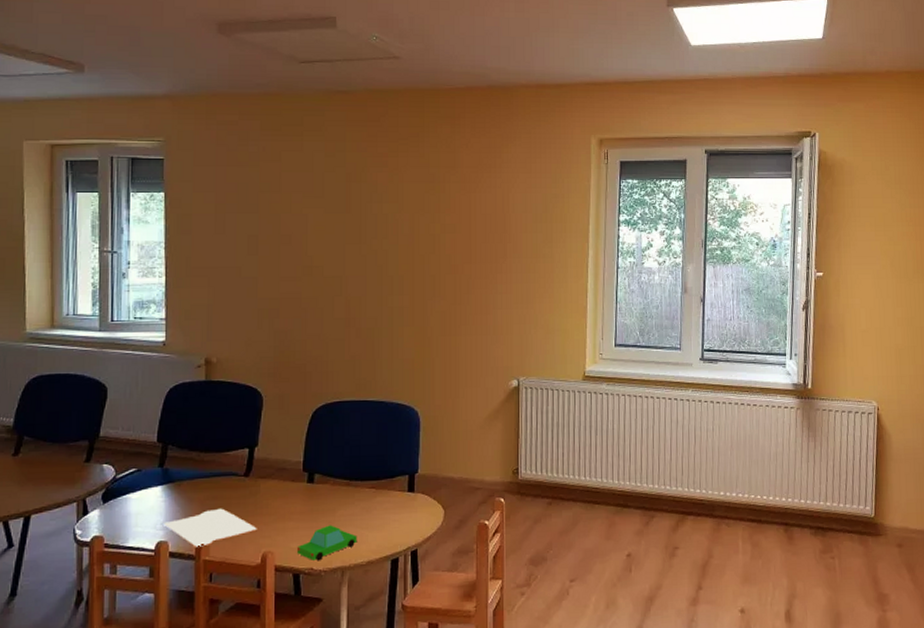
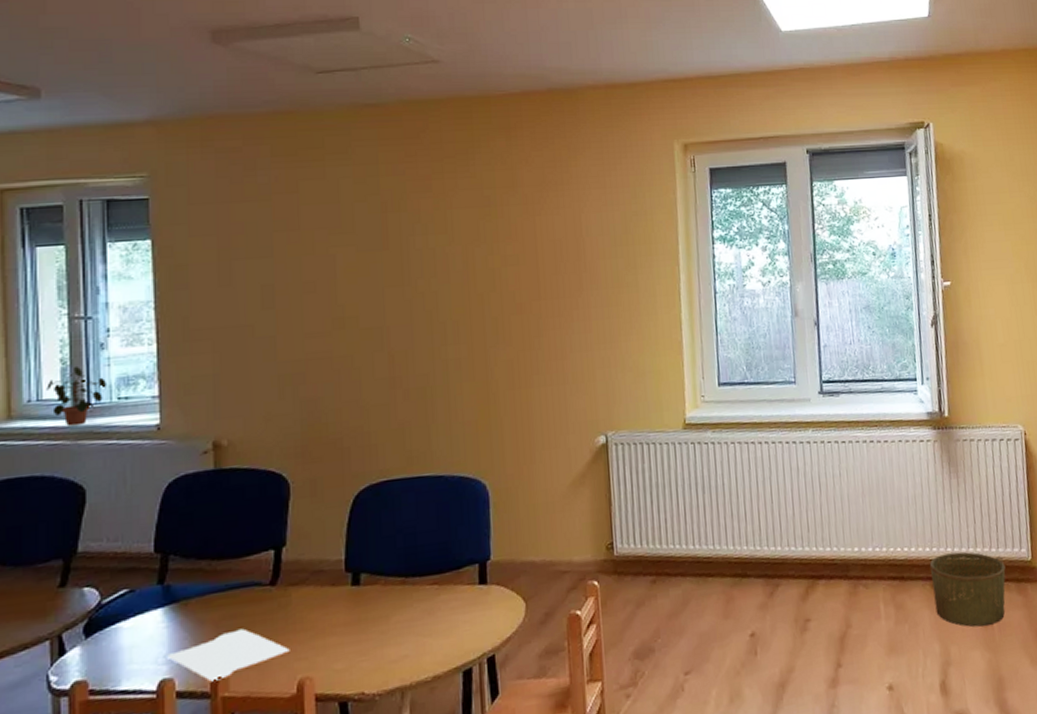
potted plant: none [81,289,126,337] -> present [46,365,106,427]
toy car: present [296,525,357,561] -> none [342,635,419,683]
basket: none [784,504,851,568] -> present [929,551,1006,627]

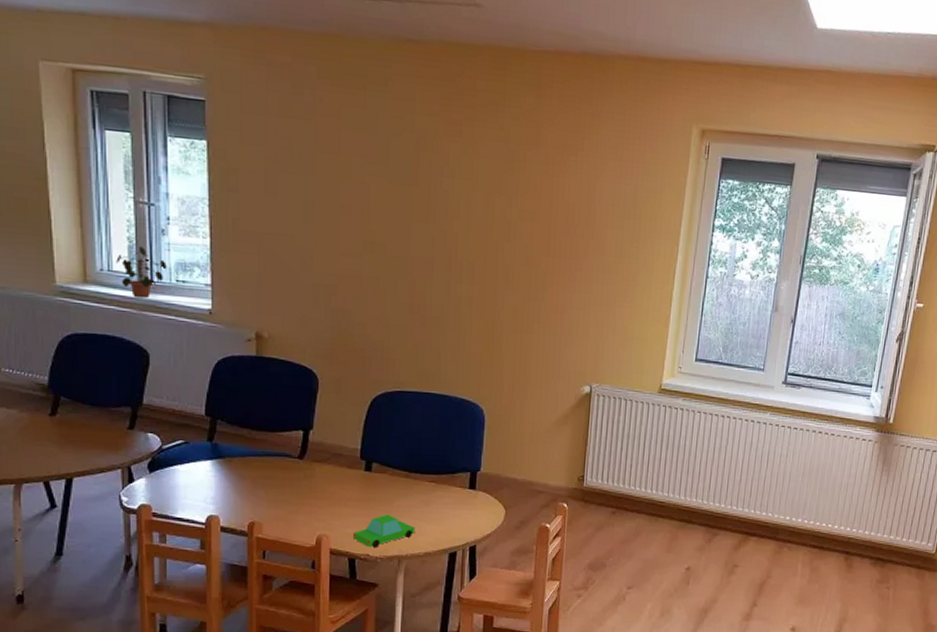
paper sheet: present [167,628,290,682] -> none [214,488,312,524]
toy car: none [342,635,419,683] -> present [352,514,415,548]
basket: present [929,551,1006,627] -> none [844,535,911,597]

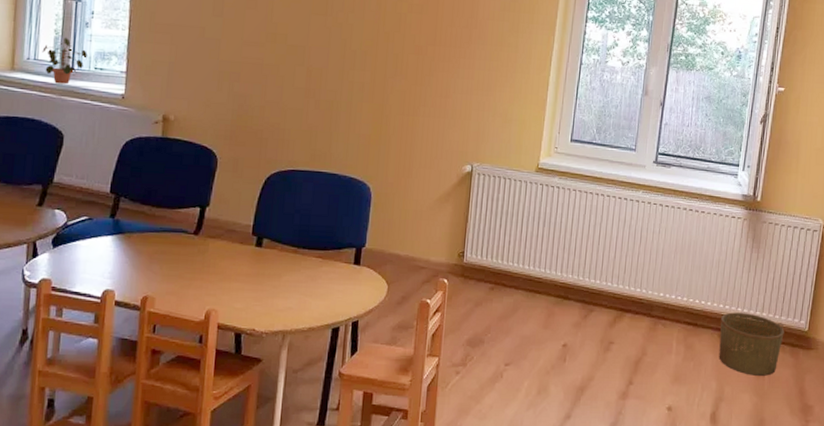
toy car: present [352,514,415,548] -> none [240,289,301,323]
basket: none [844,535,911,597] -> present [719,312,784,376]

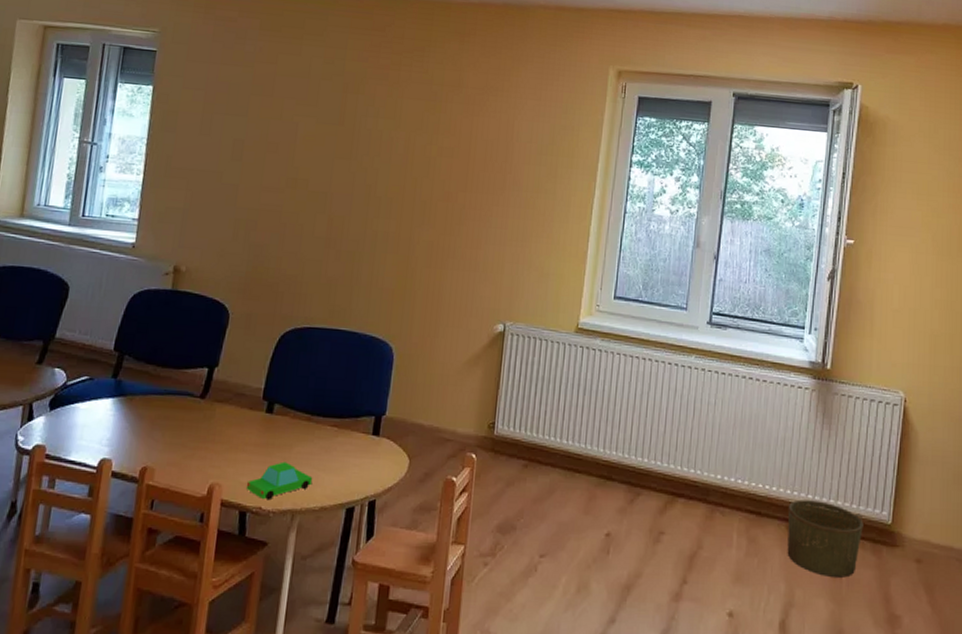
potted plant: present [42,37,87,85] -> none [53,182,100,232]
toy car: none [240,289,301,323] -> present [246,461,313,501]

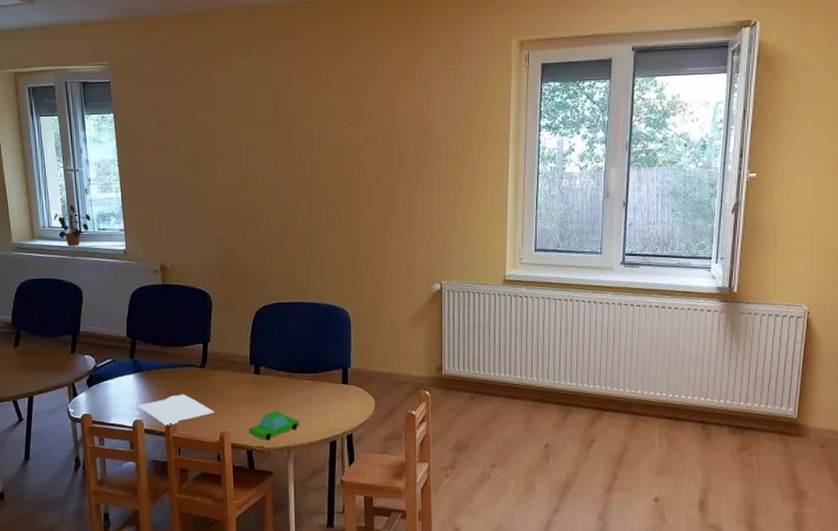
potted plant: none [53,182,100,232] -> present [54,204,91,246]
paper sheet: none [110,429,207,470] -> present [138,394,214,426]
basket: present [787,499,864,578] -> none [702,404,771,464]

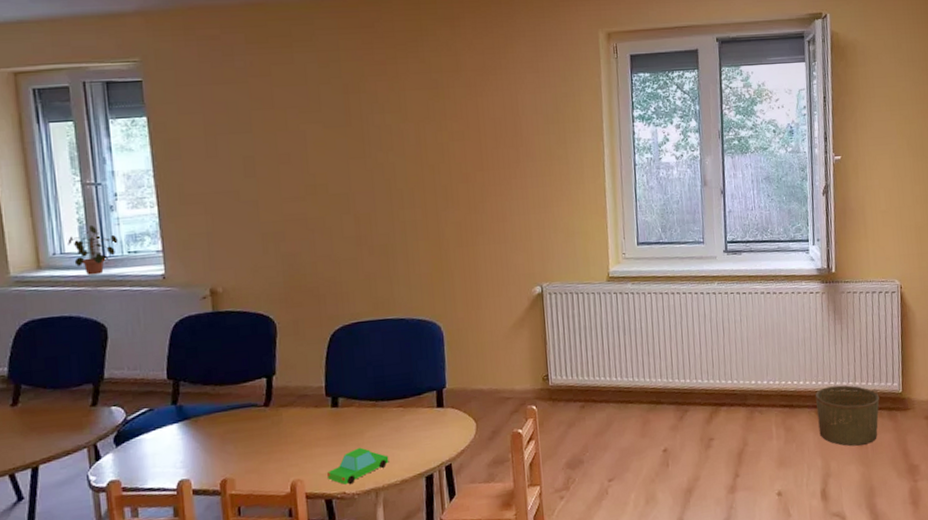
paper sheet: present [138,394,214,426] -> none [183,440,283,482]
basket: none [702,404,771,464] -> present [815,385,880,446]

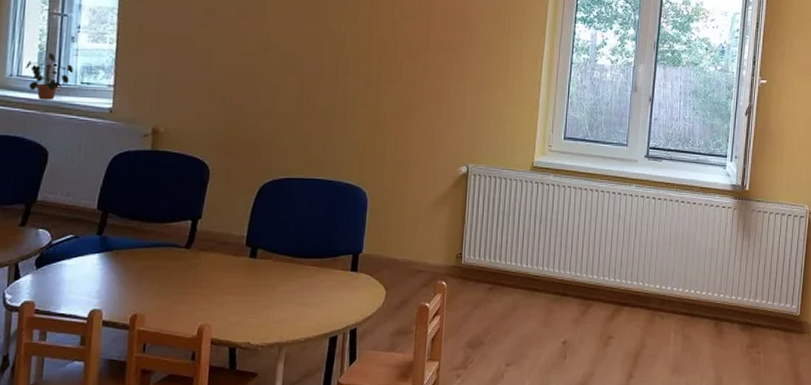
toy car: present [326,447,389,485] -> none [234,300,297,336]
basket: present [815,385,880,446] -> none [715,300,777,362]

